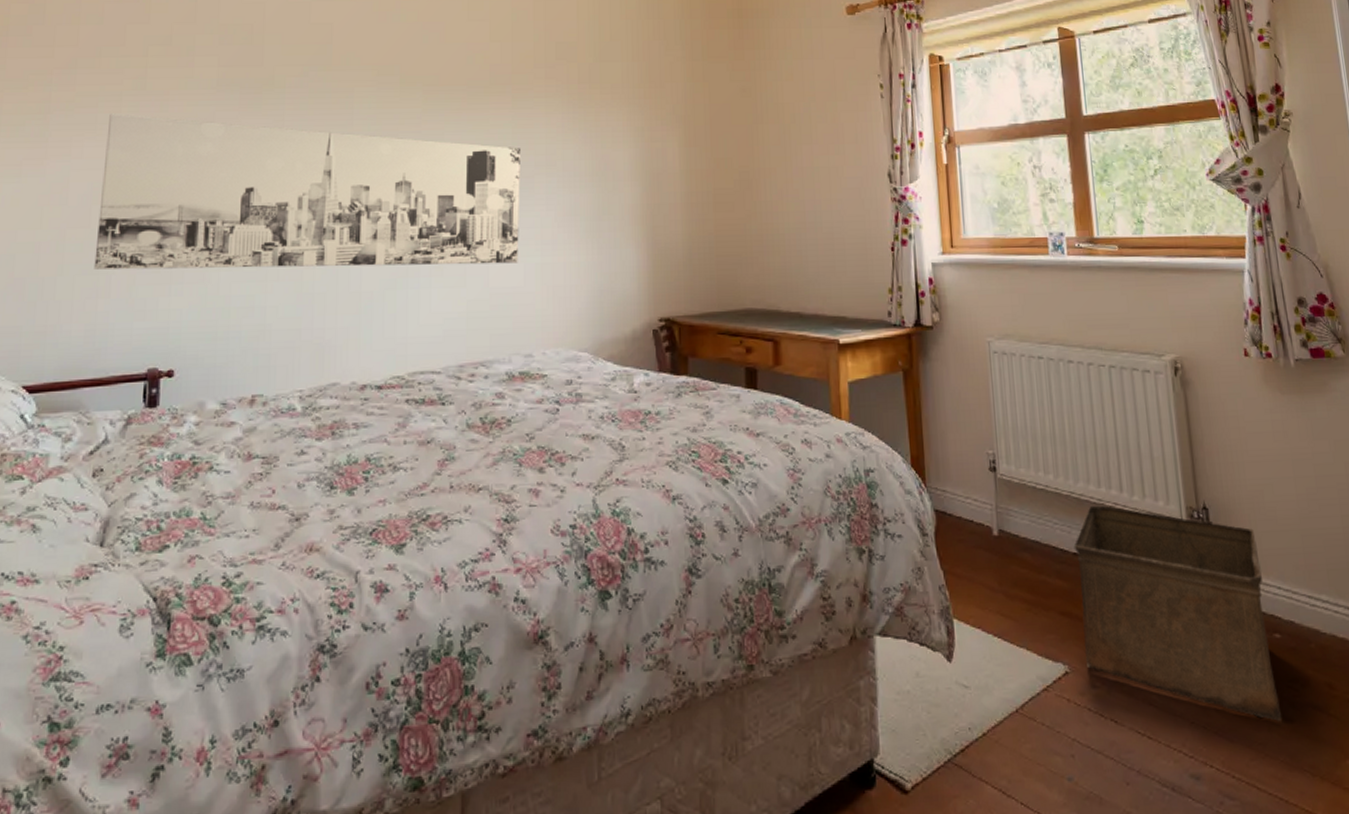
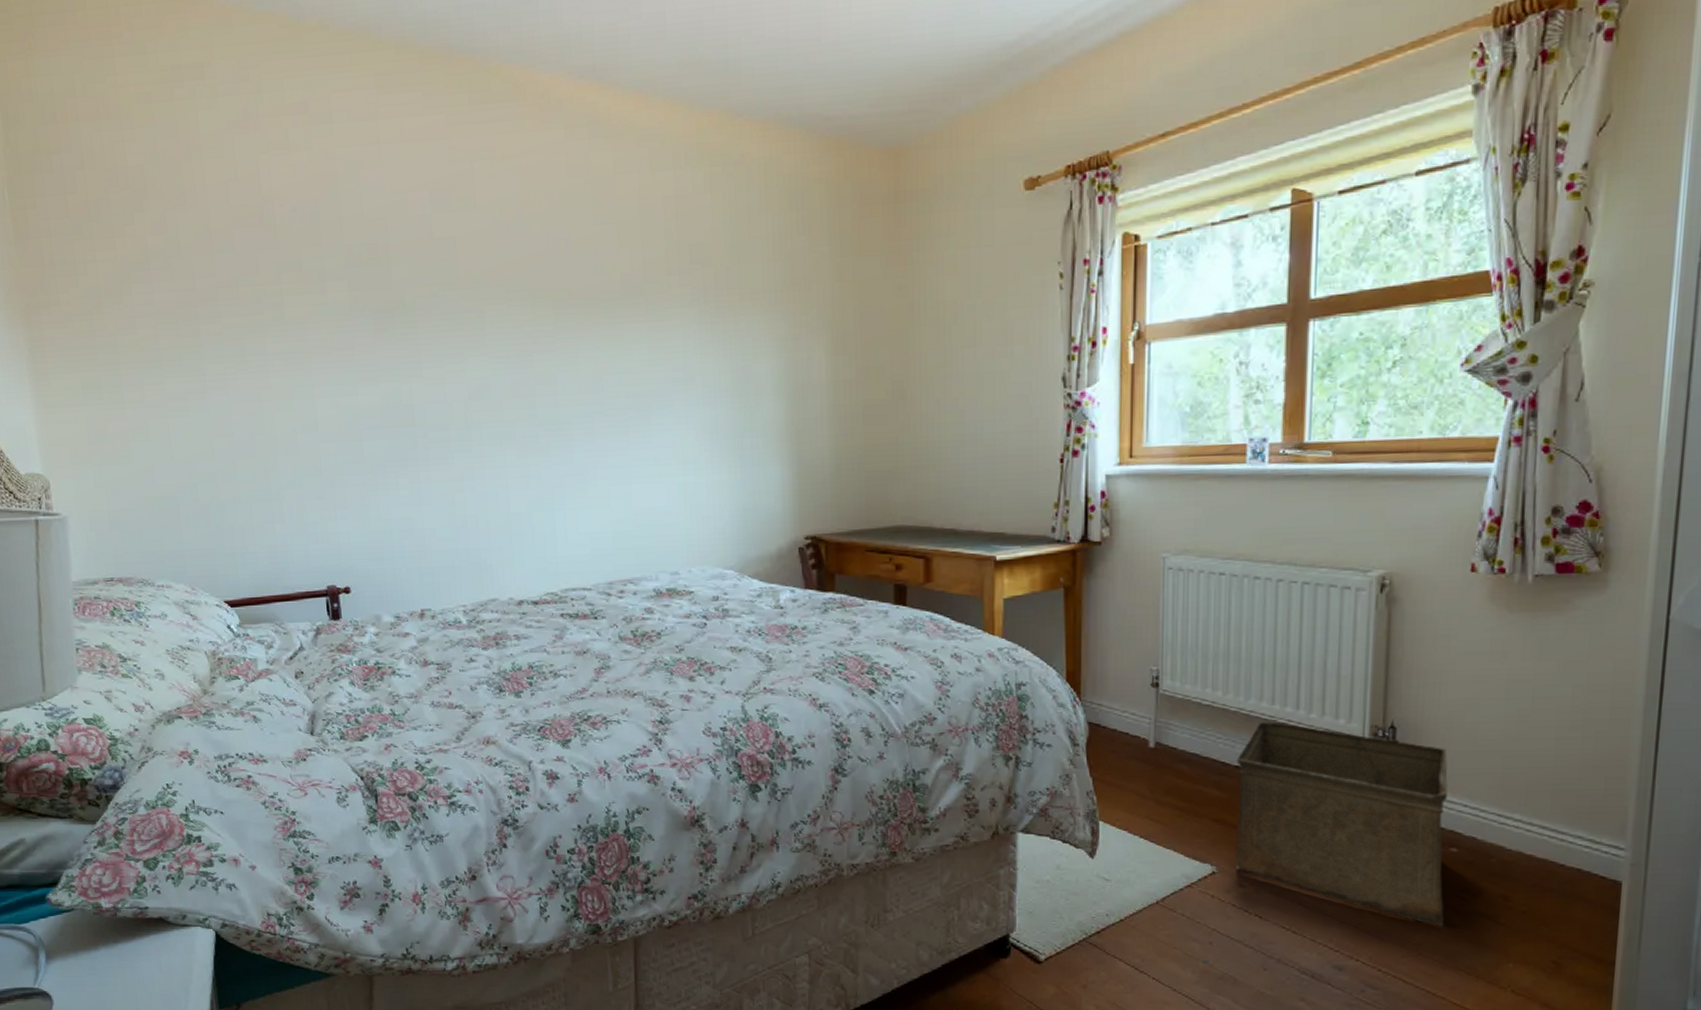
wall art: present [94,113,520,270] -> none [256,344,661,496]

